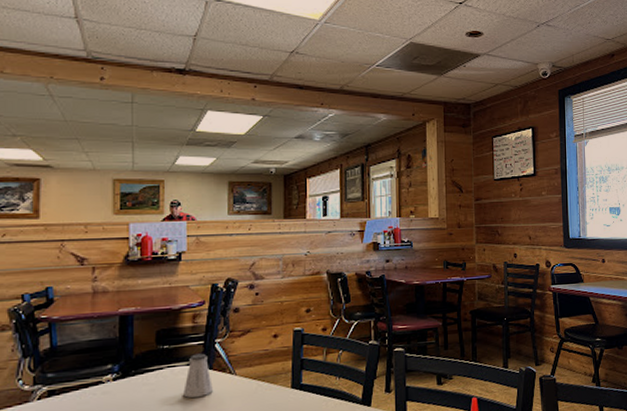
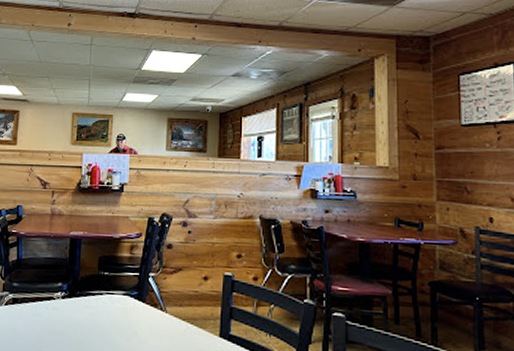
saltshaker: present [183,353,213,398] -> none [119,284,145,329]

